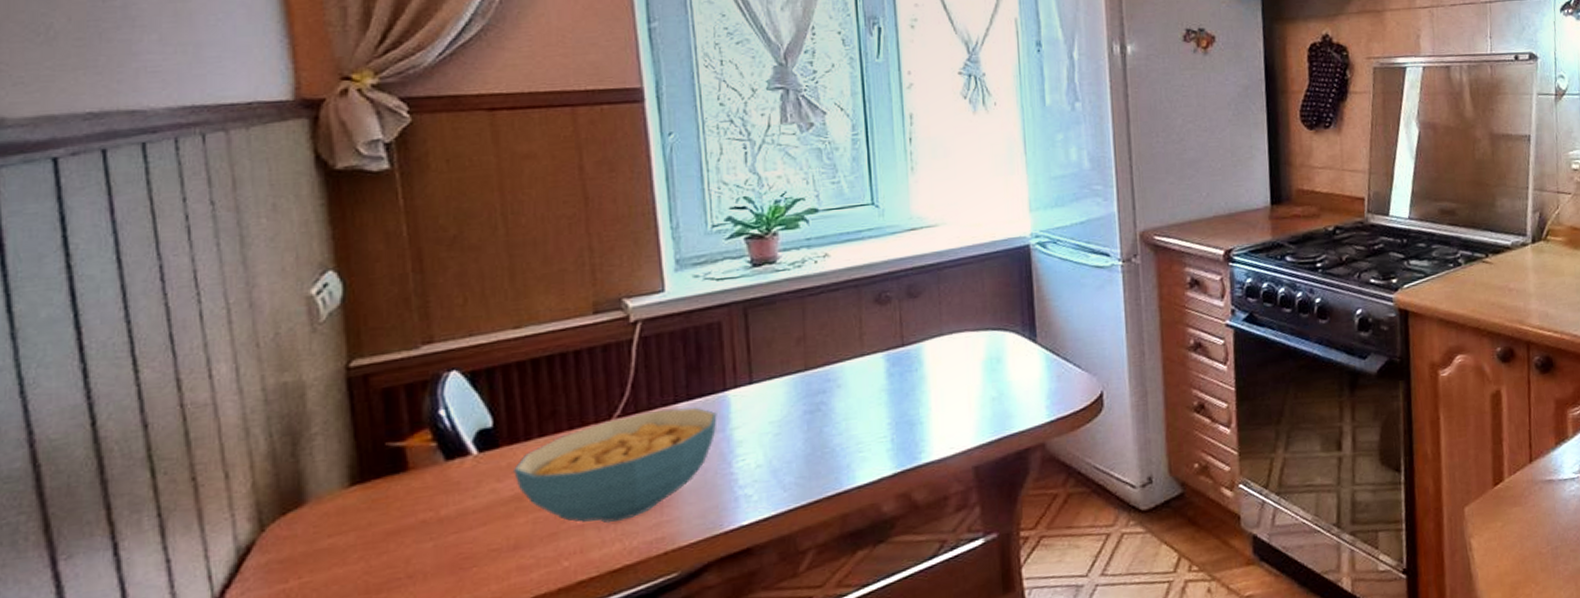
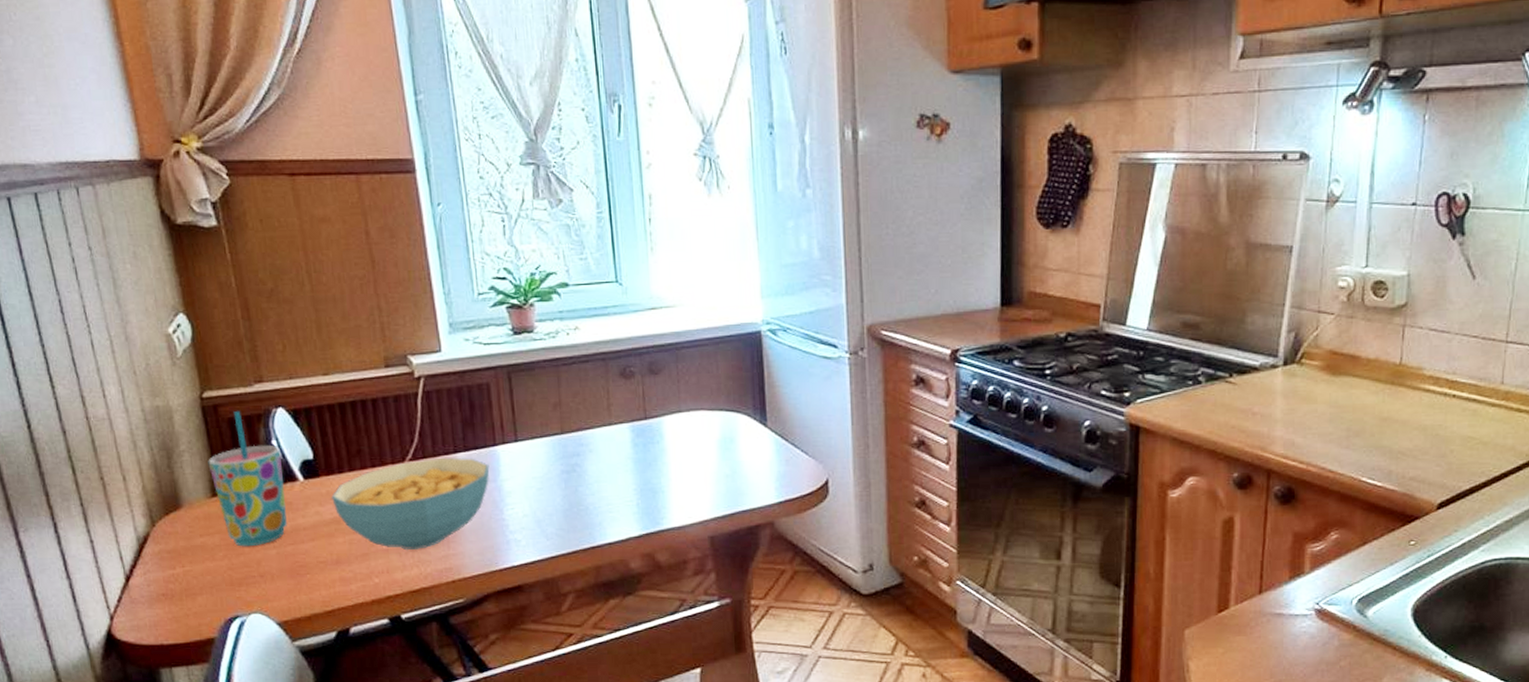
cup: none [349,378,451,544] -> present [208,410,287,547]

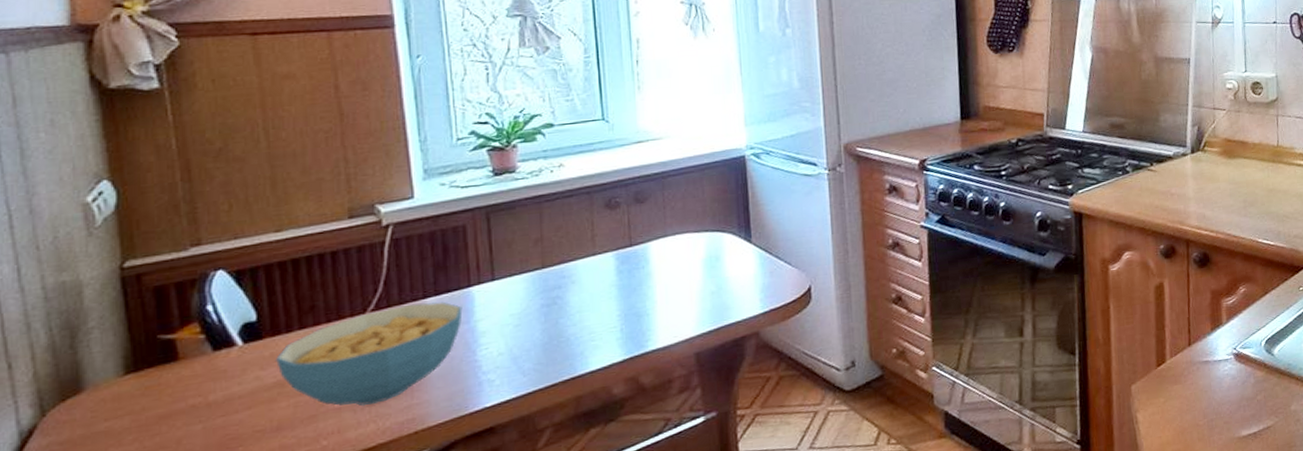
cup: present [208,410,287,547] -> none [123,277,218,426]

